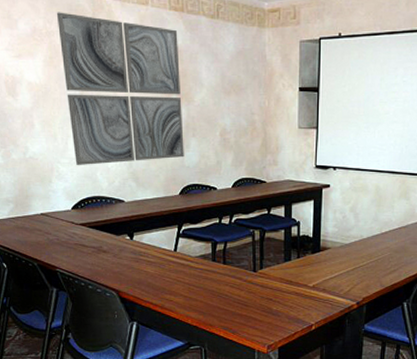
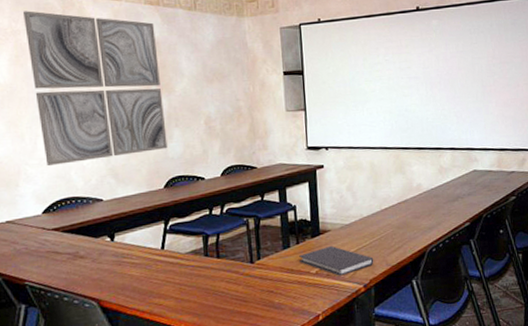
diary: none [299,263,369,292] -> present [299,246,374,276]

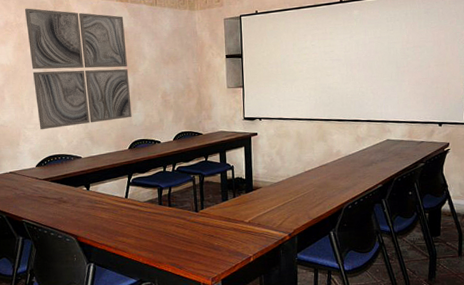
diary: present [299,246,374,276] -> none [235,200,298,226]

